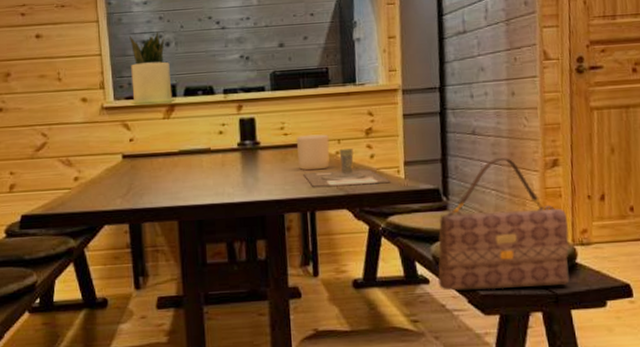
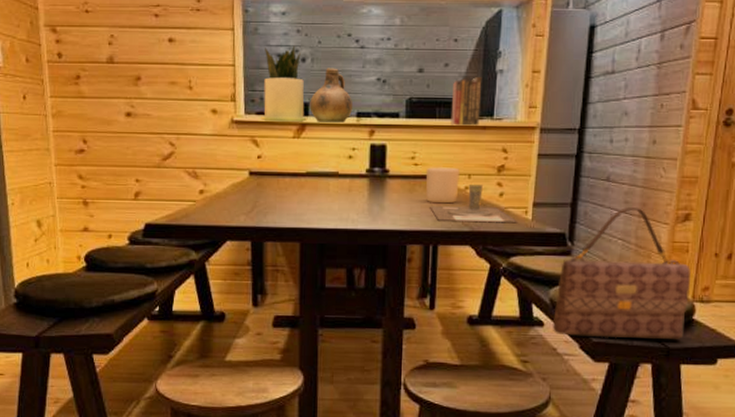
ceramic jug: none [177,49,220,102] -> present [310,68,353,123]
books: none [314,46,343,94] -> present [451,76,482,126]

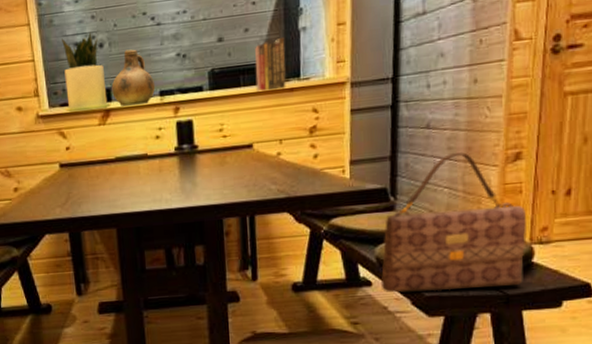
mug: present [425,167,460,204] -> none [235,134,271,174]
place setting: present [430,185,517,222] -> none [243,149,335,190]

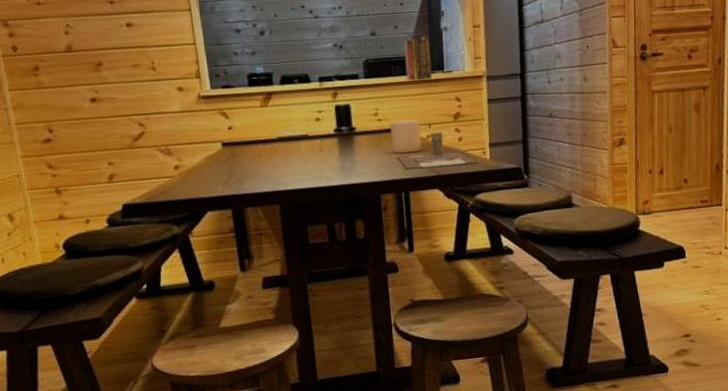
planter: present [60,32,112,112] -> none [222,20,273,94]
ceramic jug: present [111,49,156,106] -> none [273,38,315,90]
mug: none [235,134,271,174] -> present [389,119,421,154]
place setting: none [243,149,335,190] -> present [397,132,477,169]
handbag: present [381,152,527,293] -> none [520,138,633,260]

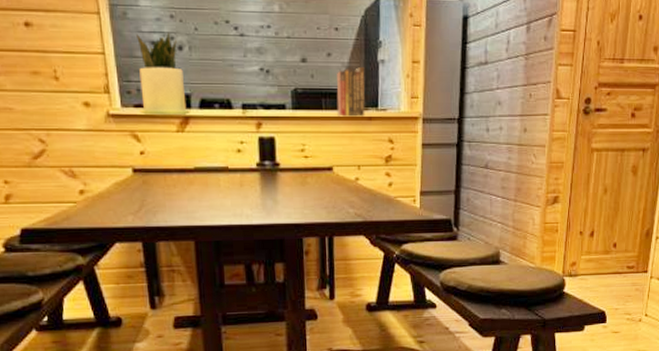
planter: none [222,20,273,94] -> present [135,32,191,115]
mug: present [389,119,421,154] -> none [316,159,350,196]
place setting: present [397,132,477,169] -> none [323,176,407,212]

